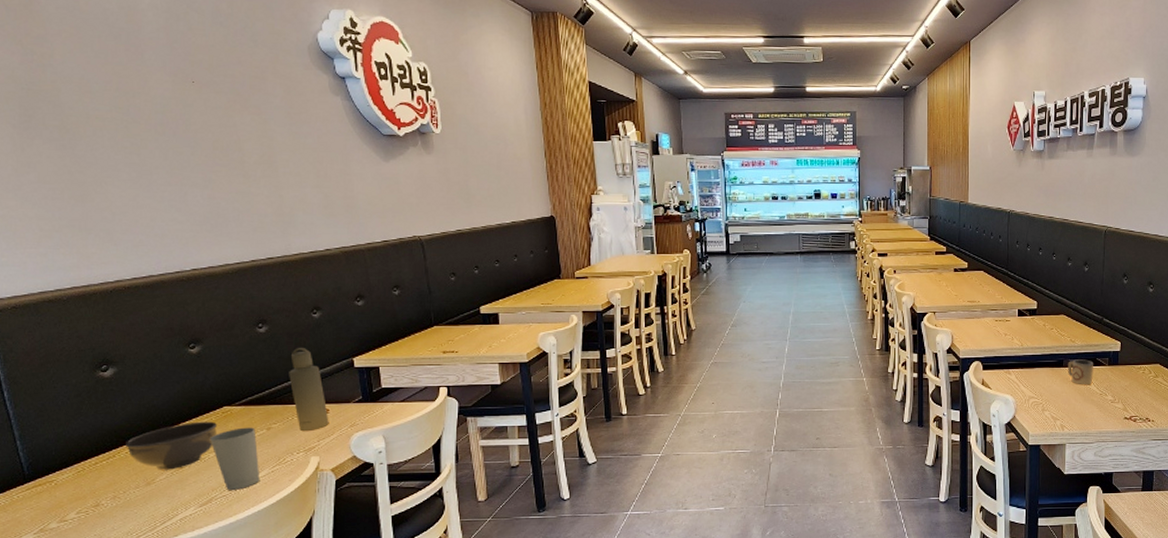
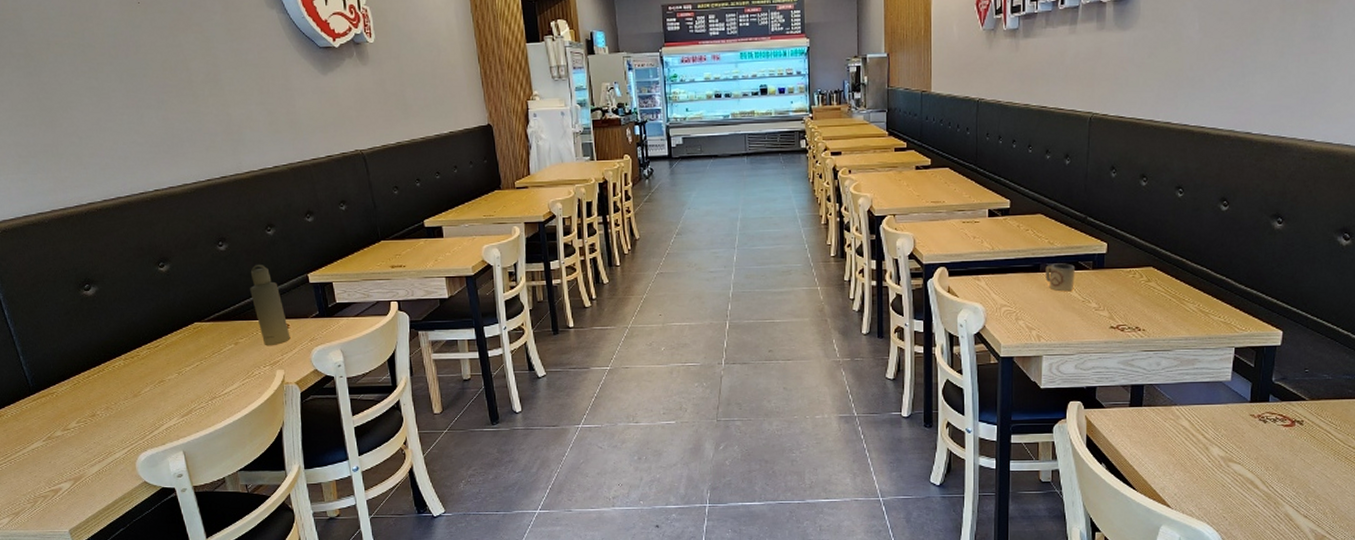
soup bowl: present [124,421,218,470] -> none [111,337,191,383]
cup: present [210,427,260,490] -> none [185,342,233,402]

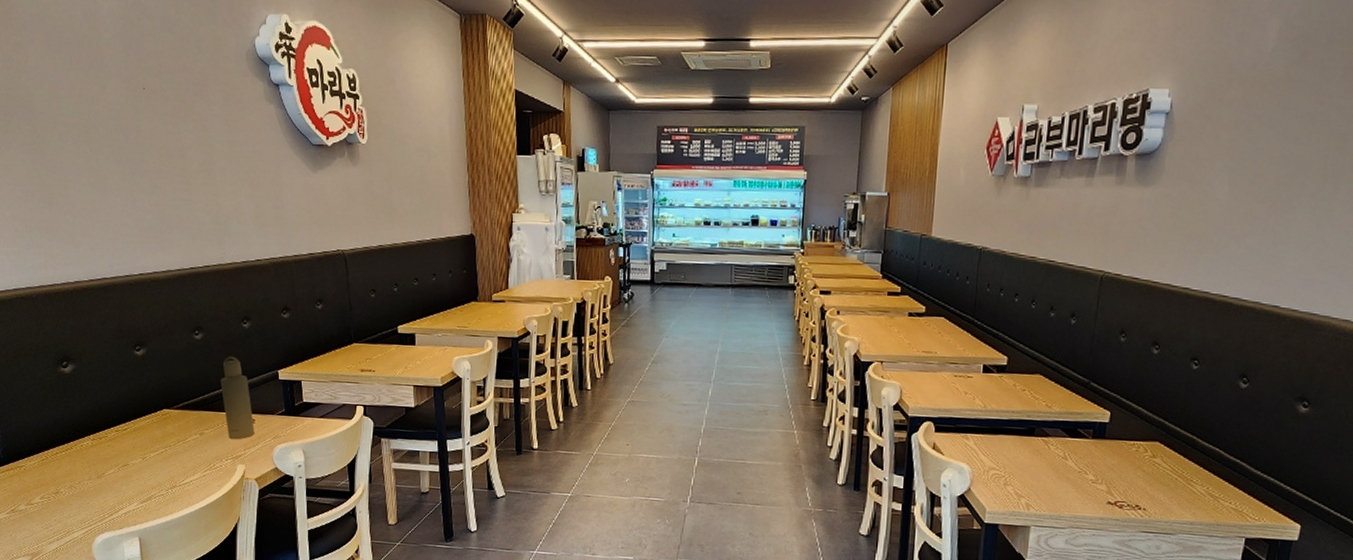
cup: present [1045,263,1076,292] -> none [1039,428,1074,460]

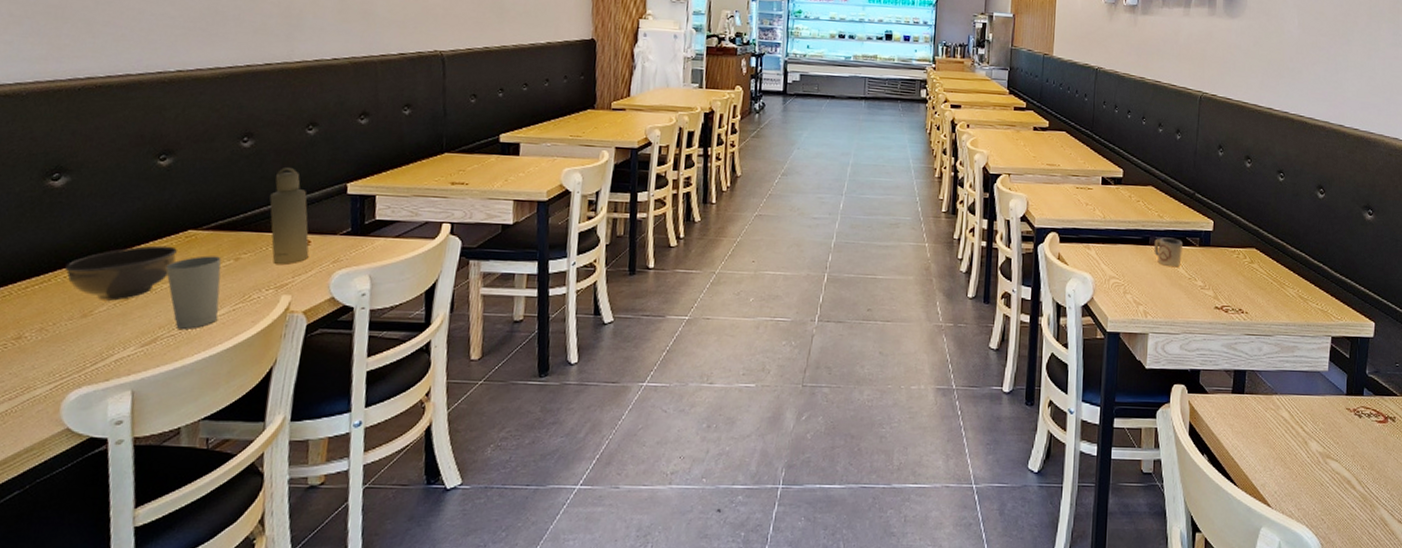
soup bowl: none [80,421,158,466] -> present [63,245,178,301]
cup: none [151,430,193,490] -> present [165,255,221,329]
cup: none [1039,428,1074,460] -> present [1154,237,1184,268]

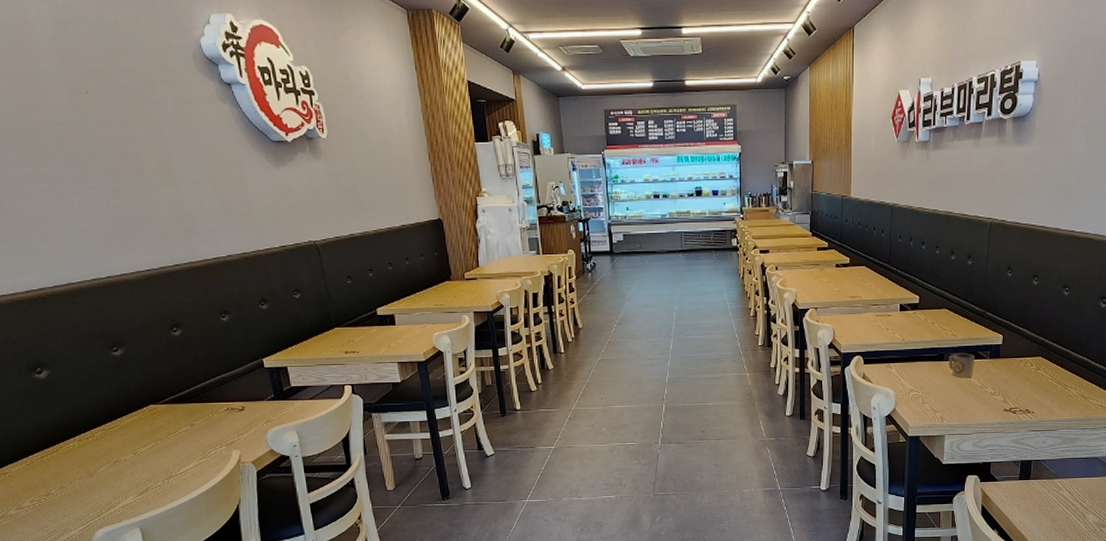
soup bowl: present [63,245,178,301] -> none [65,418,146,463]
cup: present [165,255,221,329] -> none [140,424,189,481]
bottle: present [269,168,310,266] -> none [205,350,246,428]

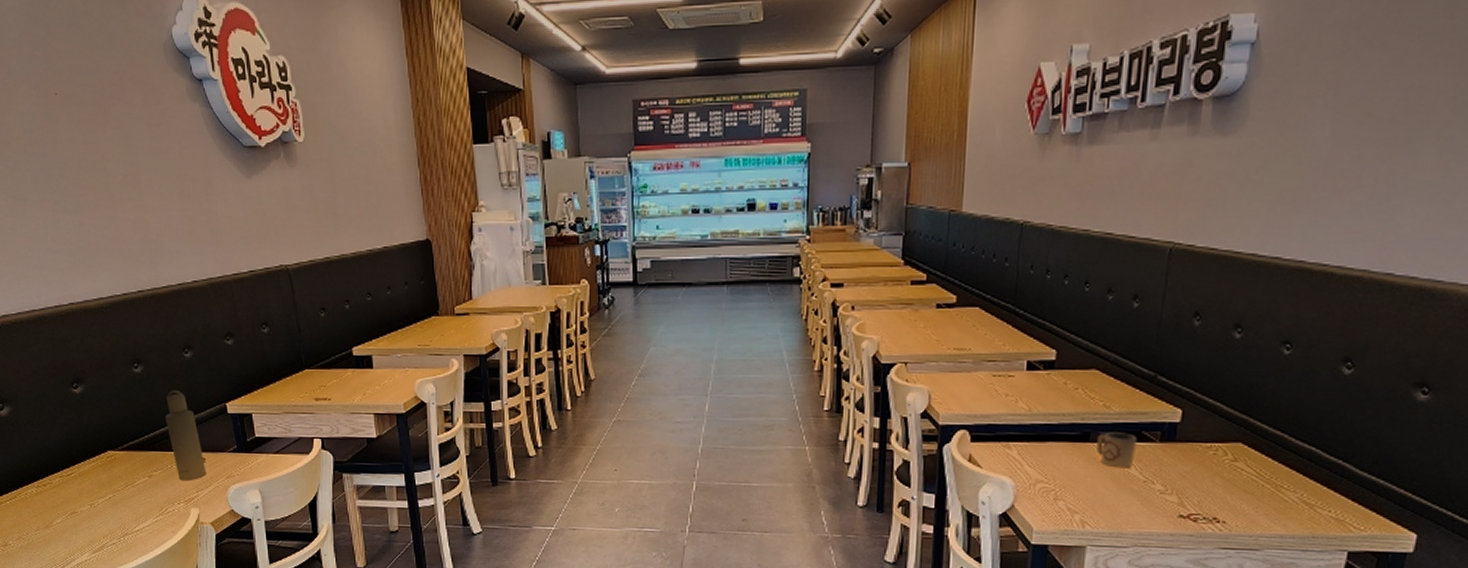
bottle: none [205,350,246,428] -> present [165,390,207,482]

